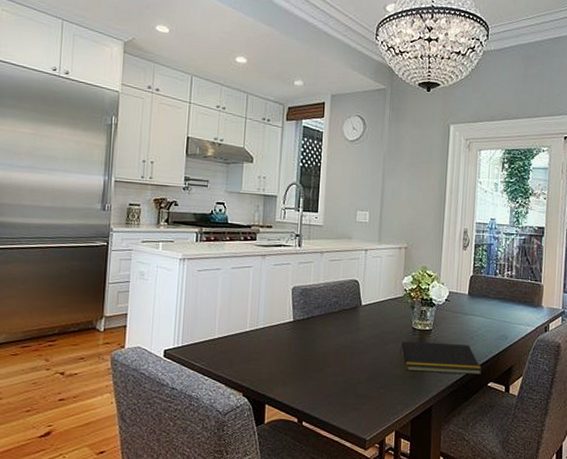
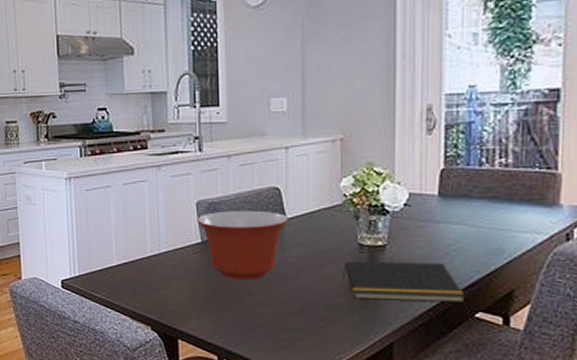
mixing bowl: none [291,296,364,354] -> present [197,210,289,281]

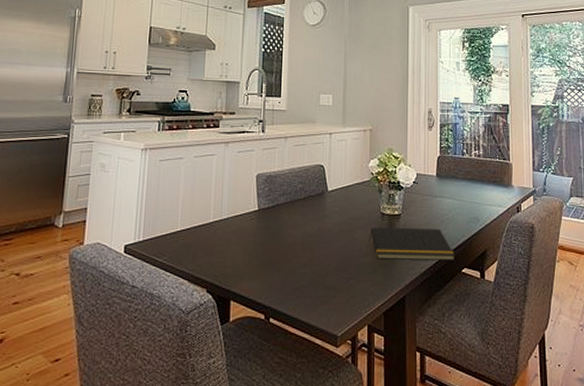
mixing bowl: present [197,210,289,281] -> none [256,183,330,244]

